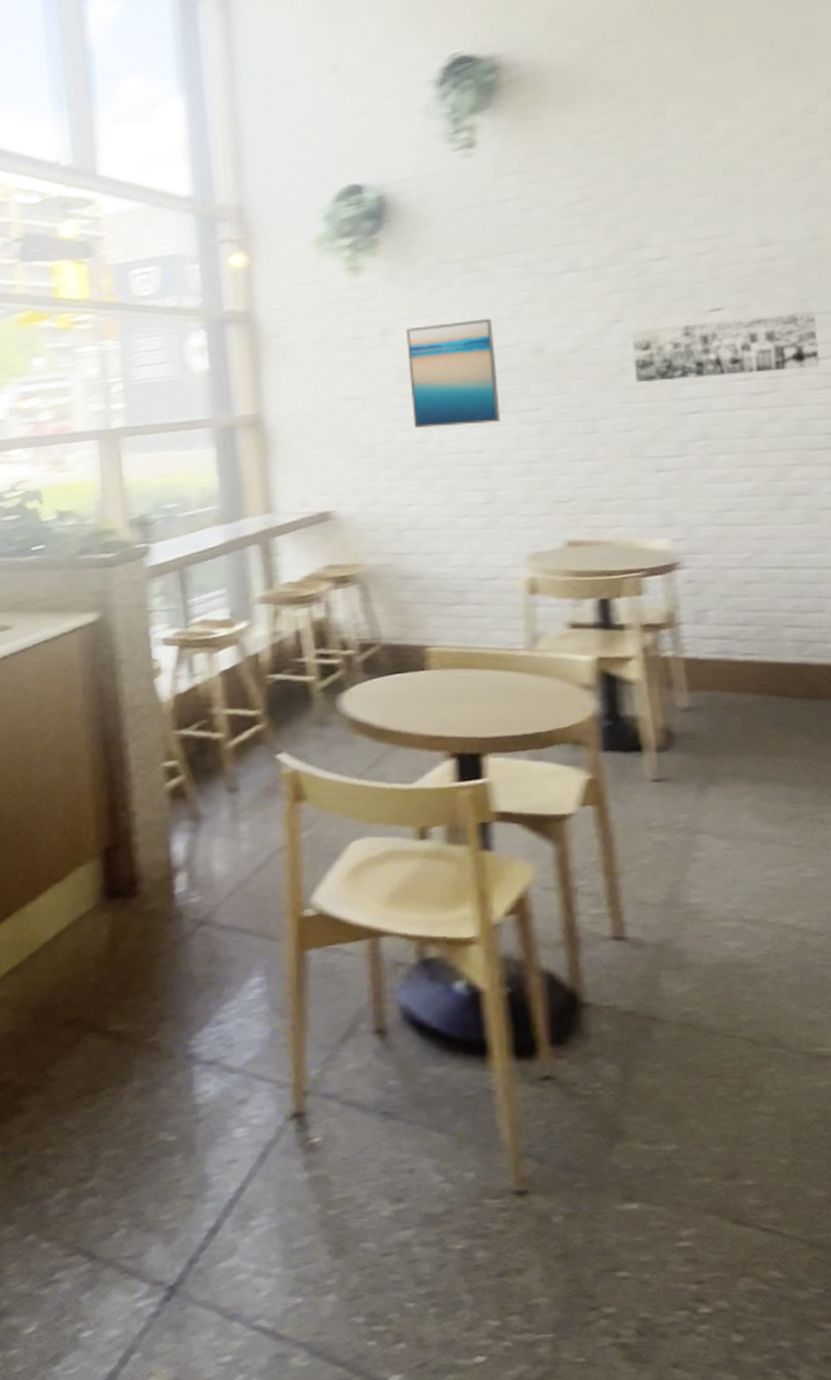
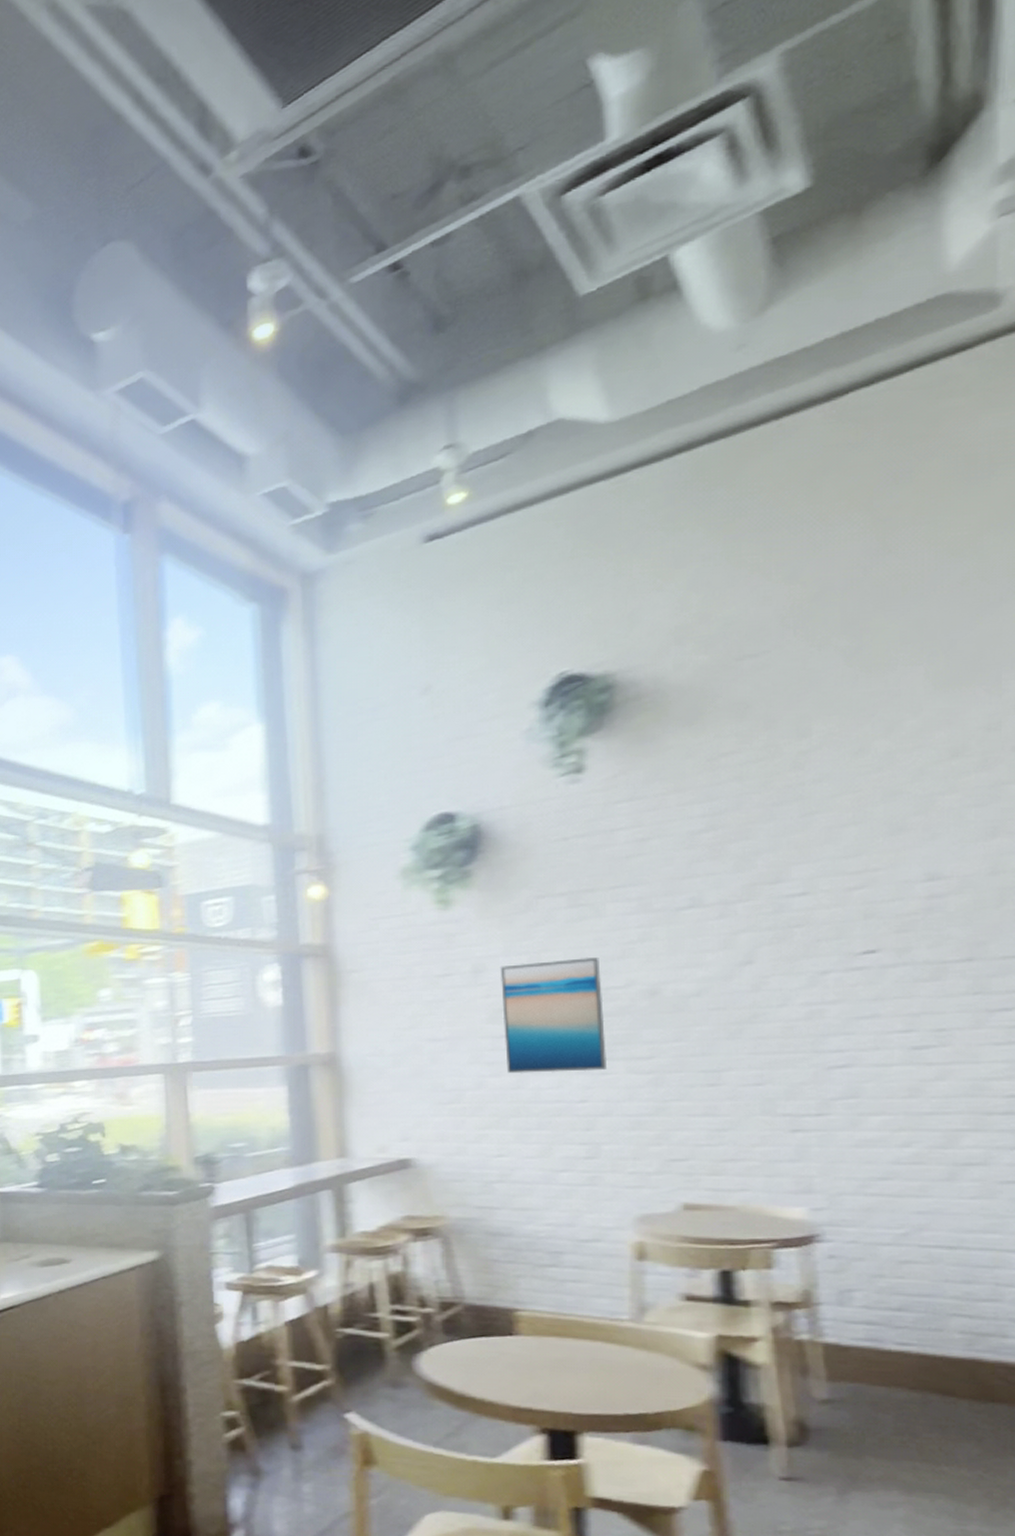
wall art: present [631,310,821,383] -> none [765,955,1002,1032]

